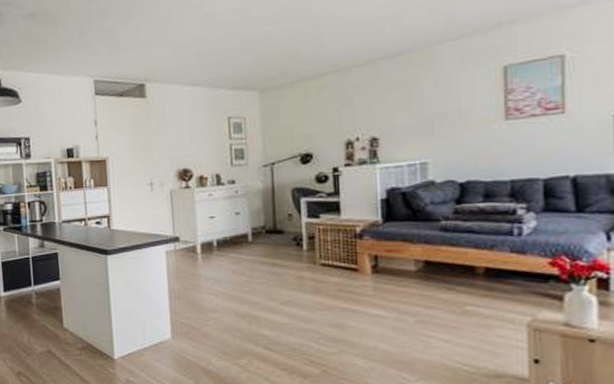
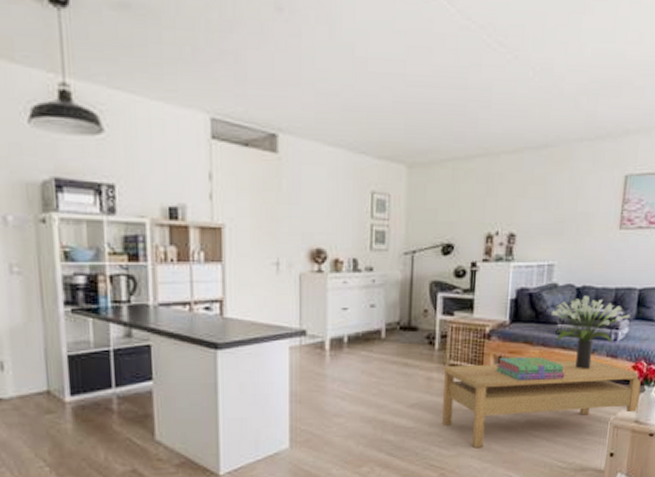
coffee table: none [314,256,566,347] -> present [442,359,641,449]
stack of books: none [373,254,458,279] -> present [496,356,565,380]
potted plant: none [432,190,536,267] -> present [551,295,630,369]

